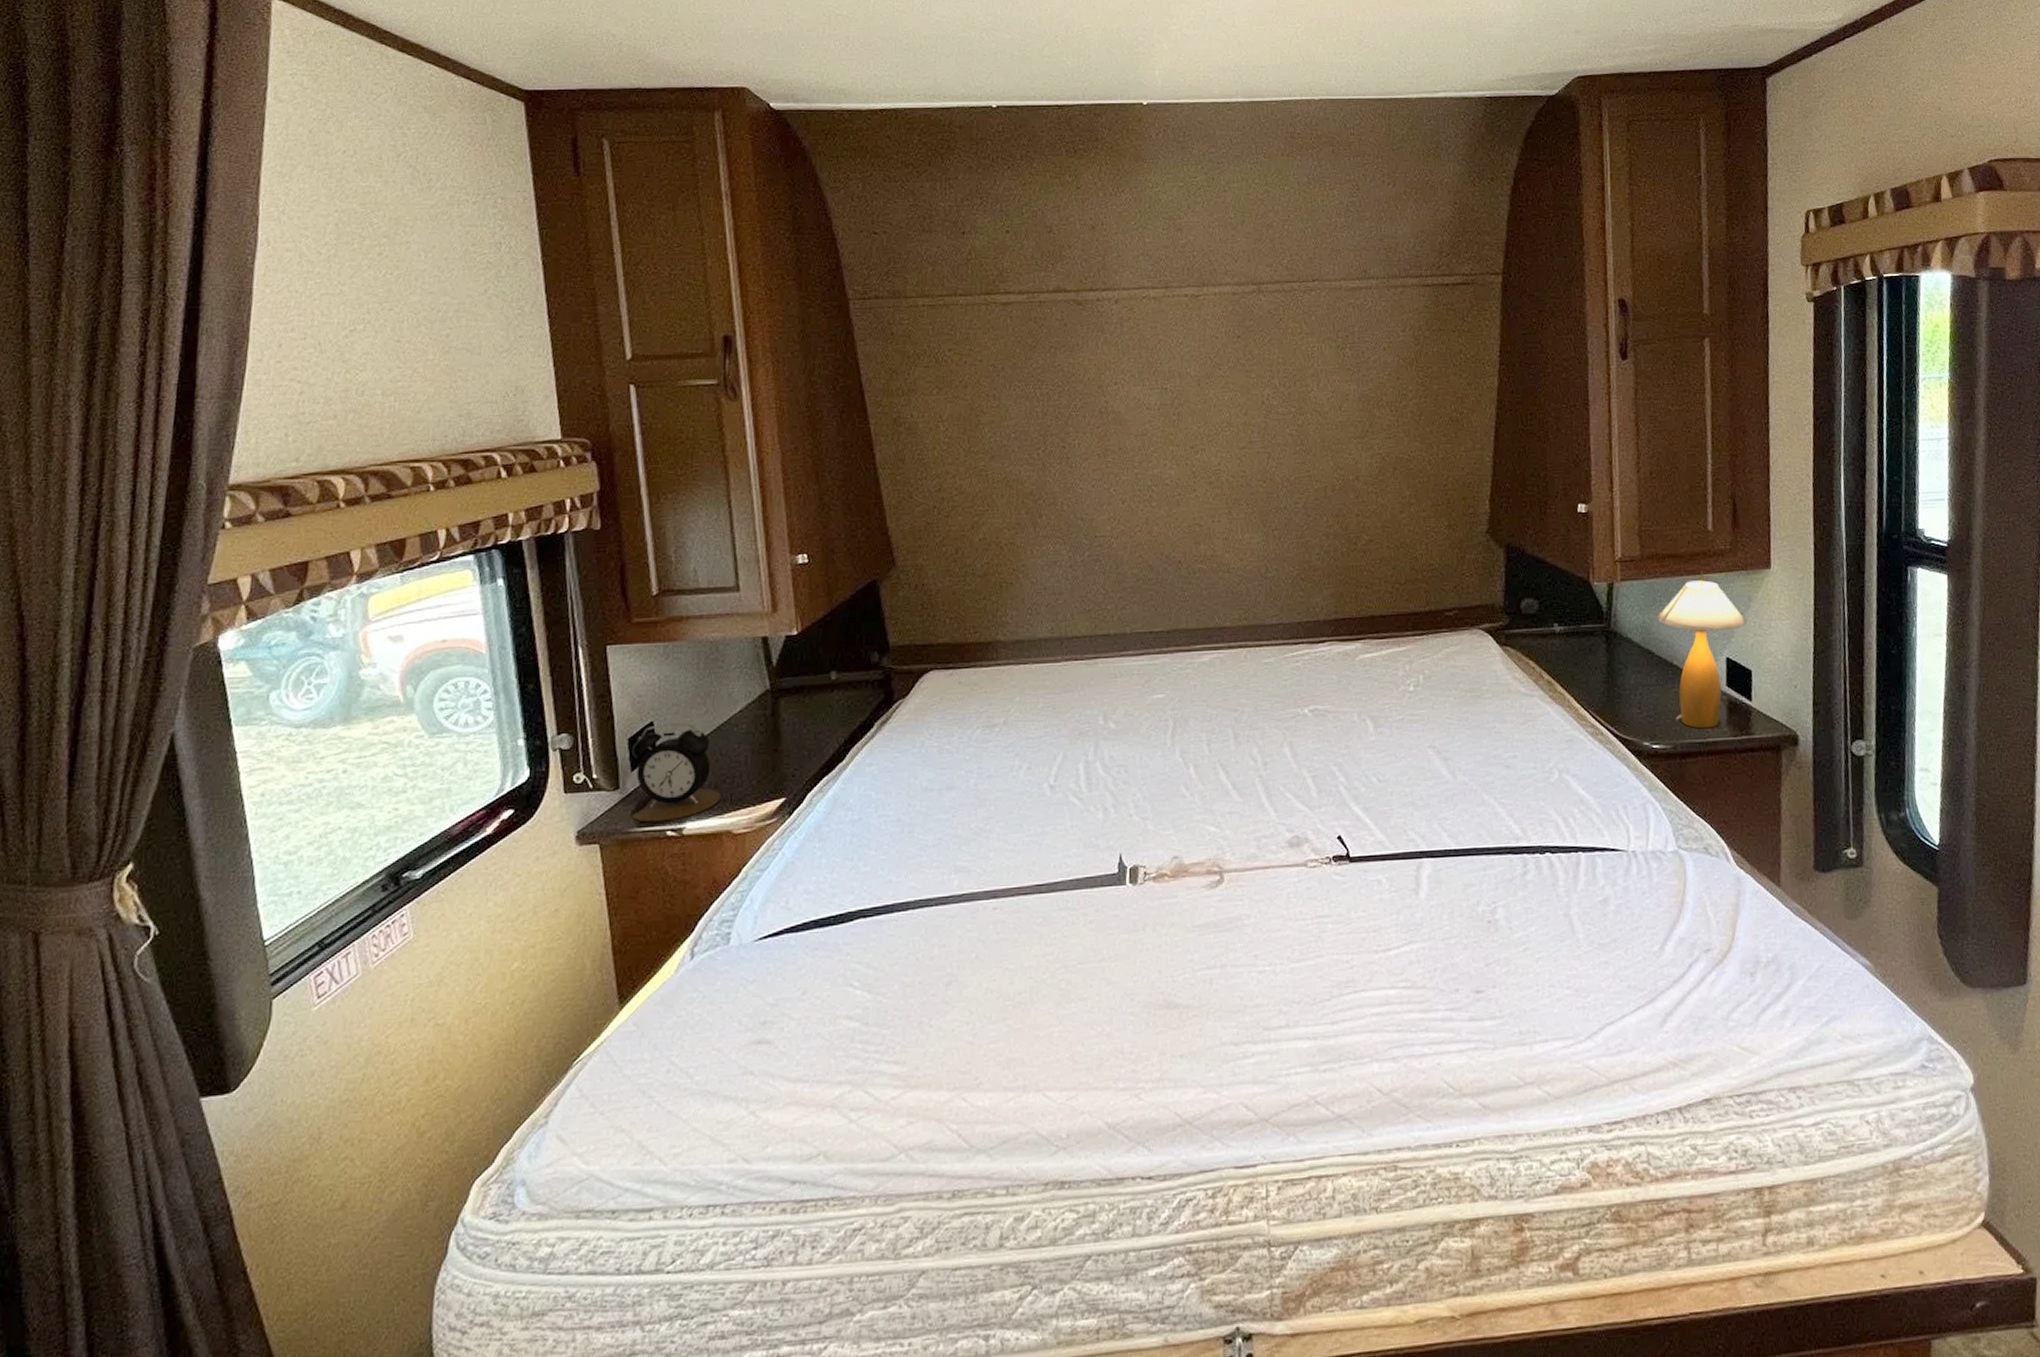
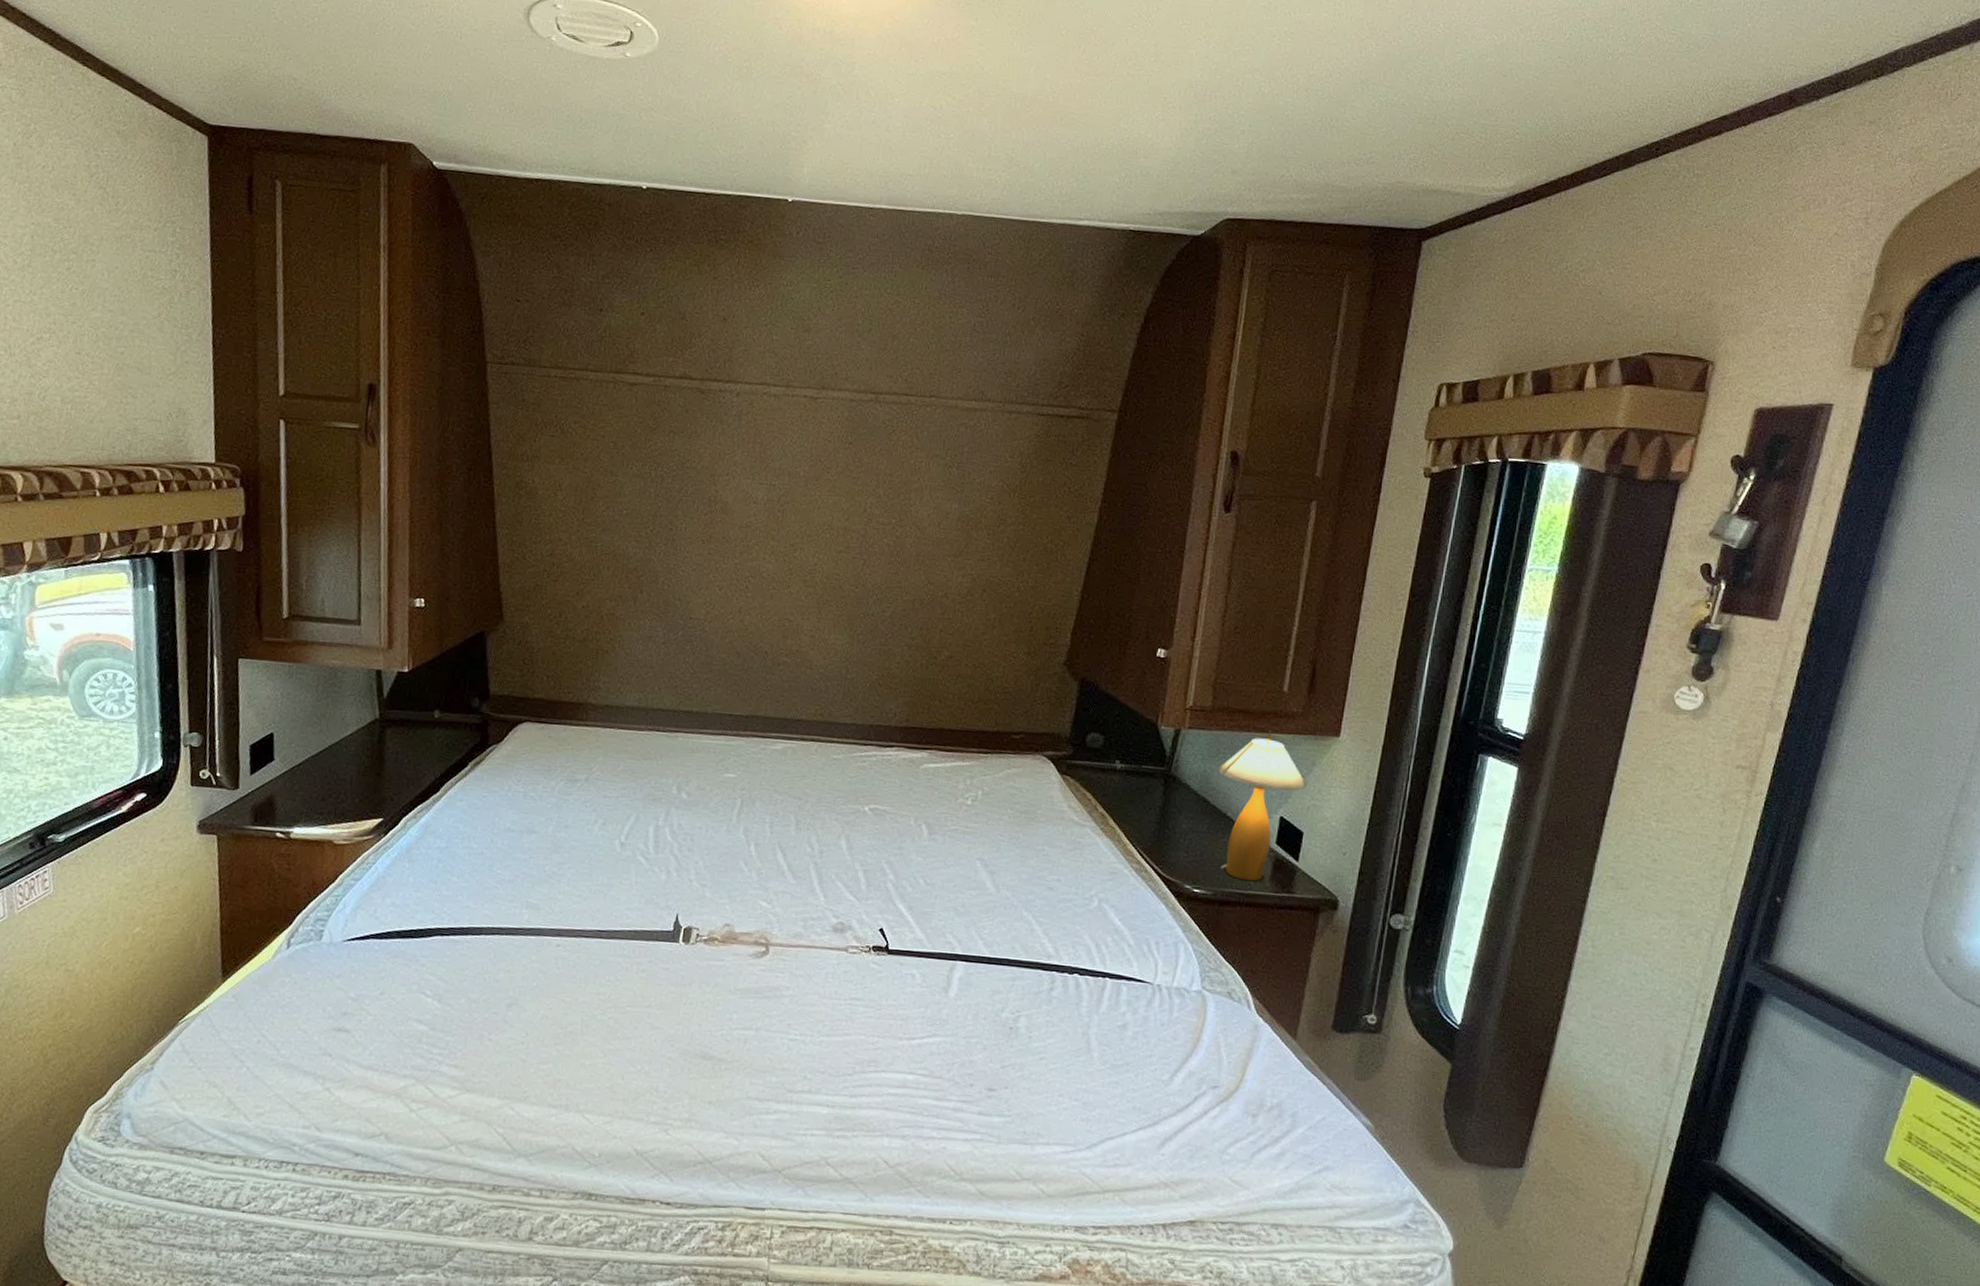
alarm clock: present [630,722,721,823] -> none [246,736,327,824]

